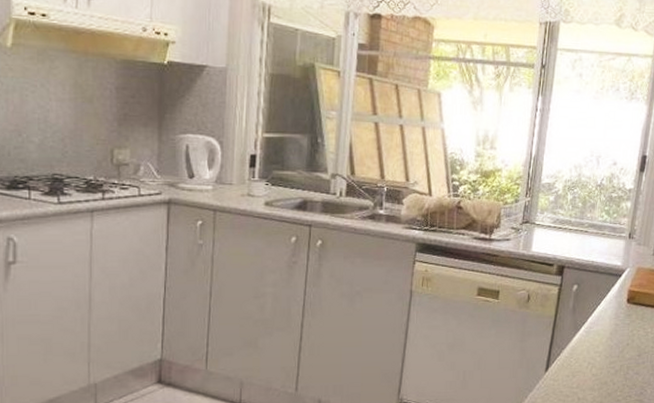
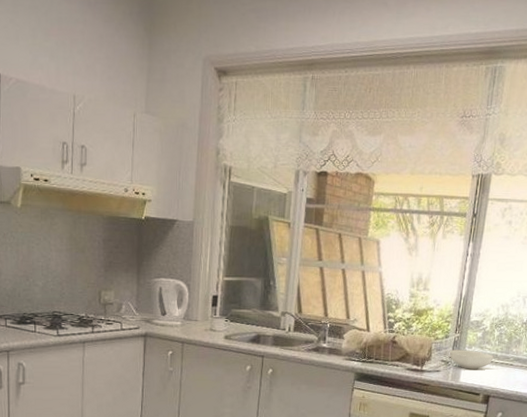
bowl: none [520,215,567,237] -> present [449,349,494,369]

